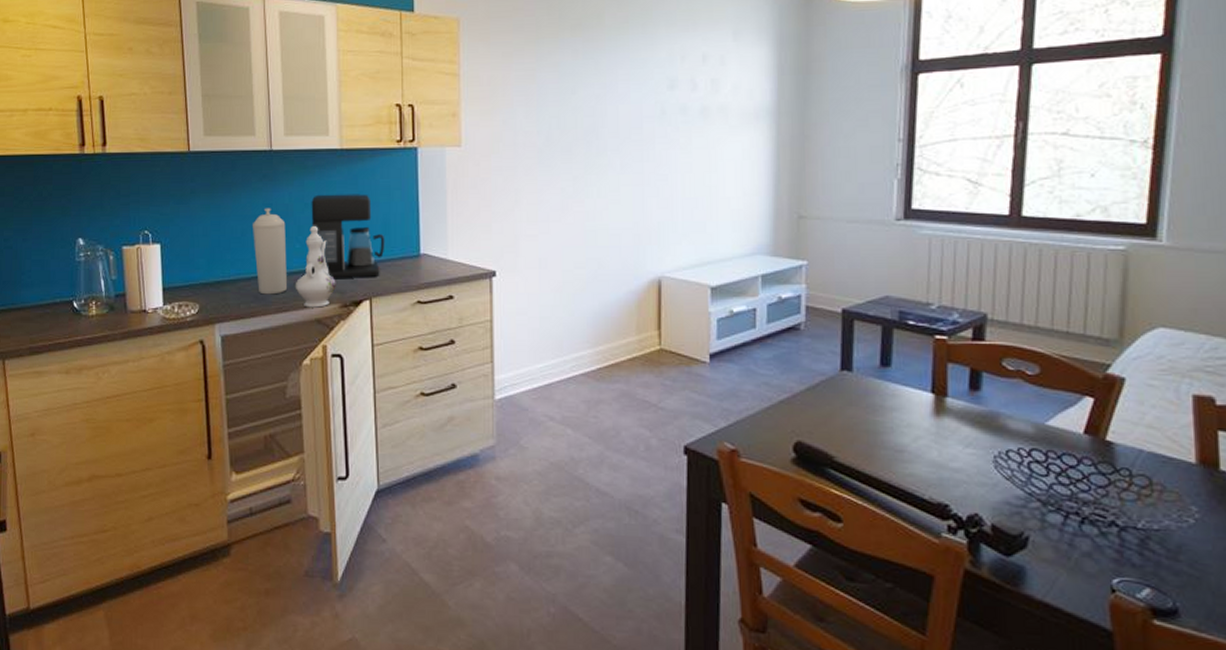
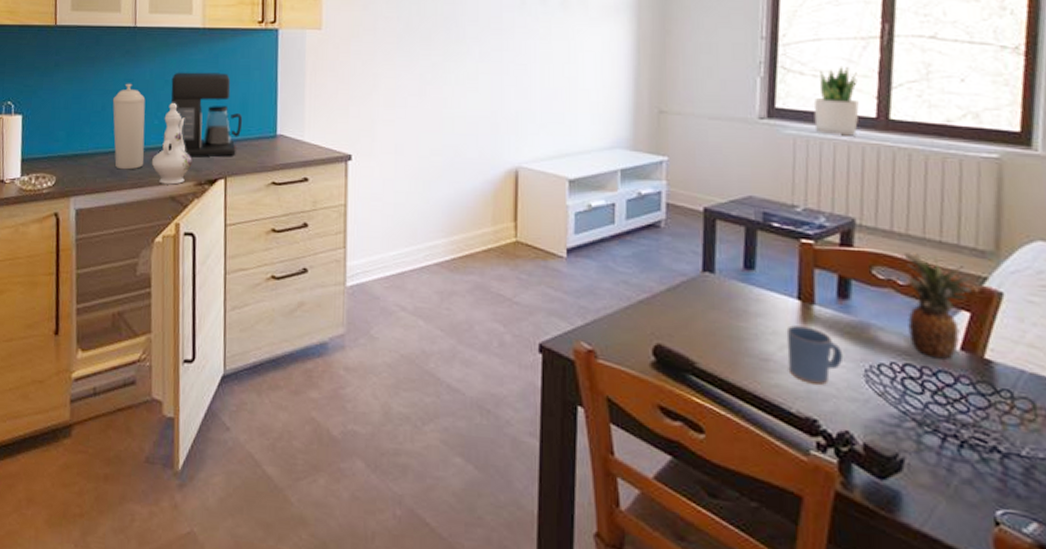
mug: none [920,418,974,472] -> present [786,325,844,385]
planter: none [948,165,993,234] -> present [813,66,859,136]
fruit: none [1030,344,1097,443] -> present [901,253,973,359]

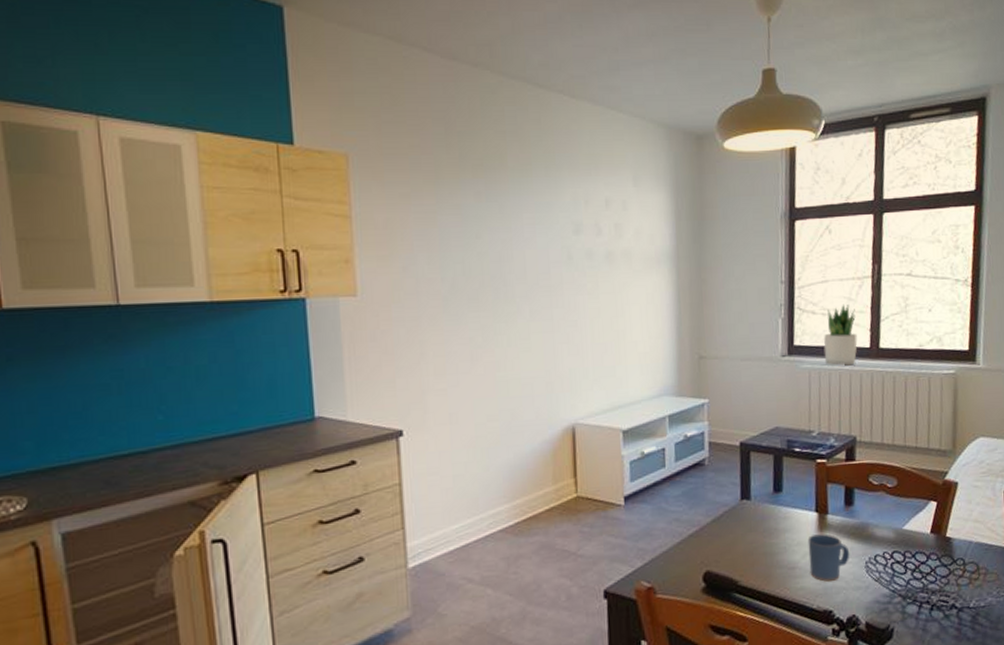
canister: present [112,83,146,170] -> none [96,374,148,479]
ewer: present [151,102,192,185] -> none [159,392,213,489]
coffee maker: present [171,72,243,157] -> none [175,353,272,454]
fruit: present [901,253,973,359] -> none [890,459,938,543]

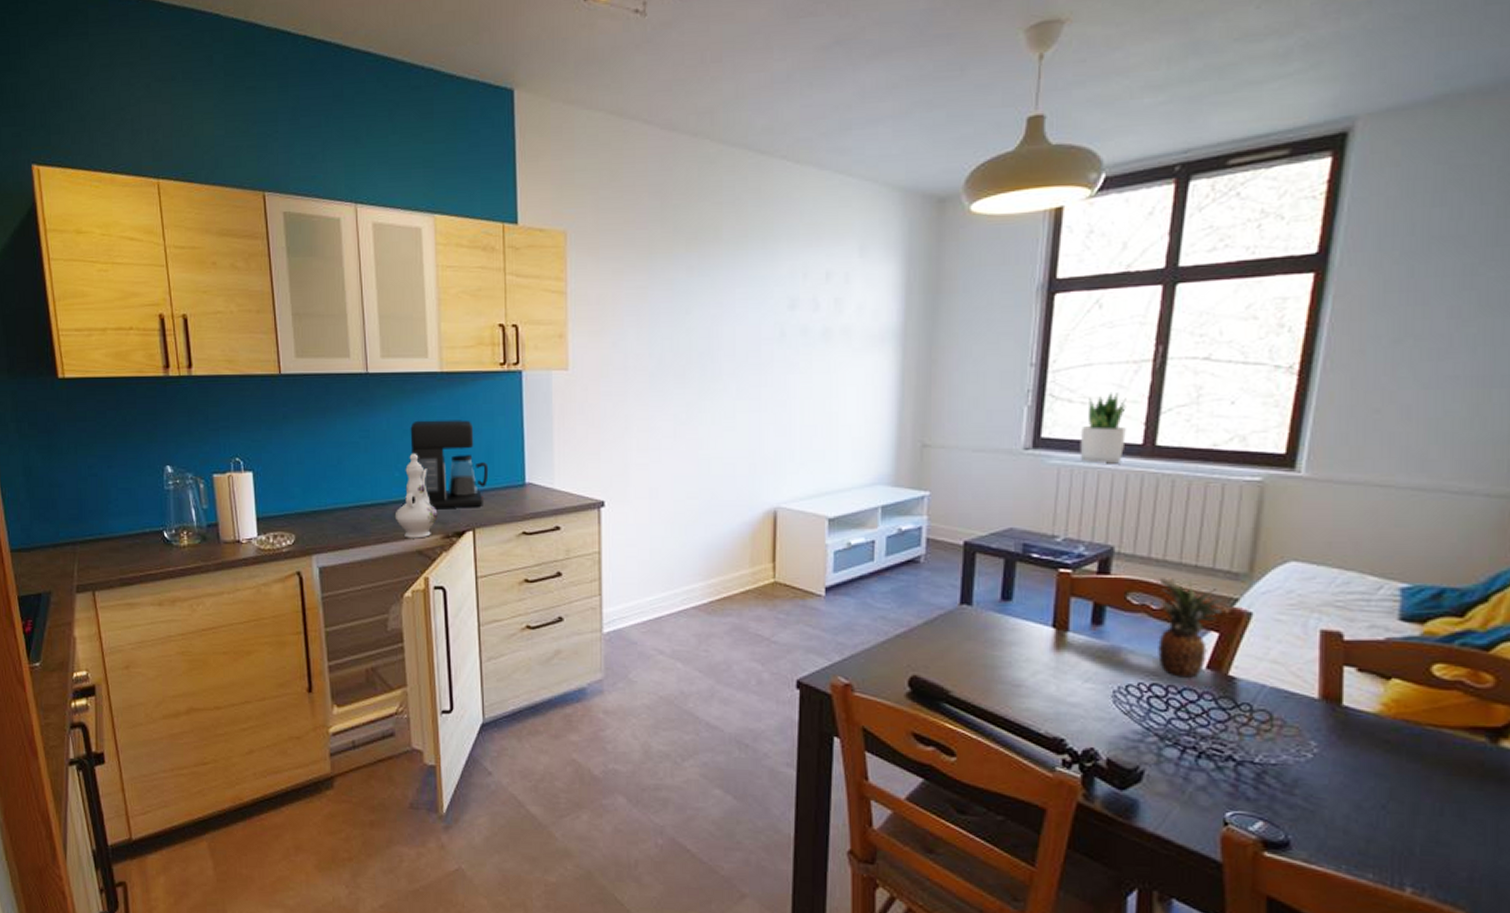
ewer: none [159,392,213,489] -> present [394,452,438,539]
coffee maker: none [175,353,272,454] -> present [410,420,489,509]
mug: present [807,534,850,582] -> none [1039,652,1093,706]
fruit: none [890,459,938,543] -> present [1157,578,1224,678]

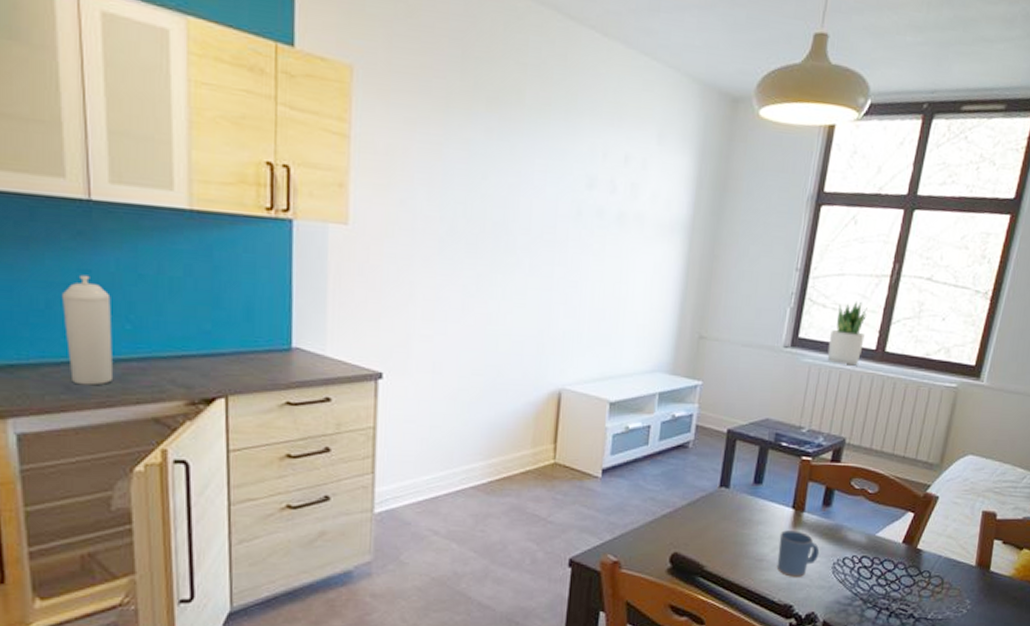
canister: none [348,434,386,525] -> present [61,274,112,386]
ewer: present [394,452,438,539] -> none [123,302,181,404]
coffee maker: present [410,420,489,509] -> none [147,264,248,372]
mug: none [1039,652,1093,706] -> present [776,530,820,577]
fruit: present [1157,578,1224,678] -> none [869,466,921,551]

